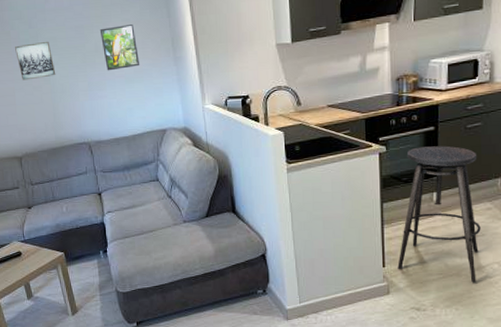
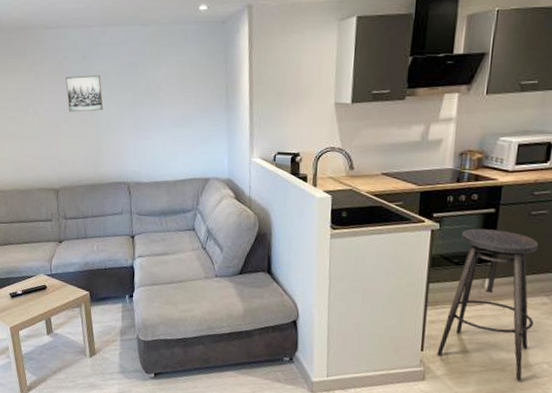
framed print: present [99,24,140,71] -> none [153,66,191,112]

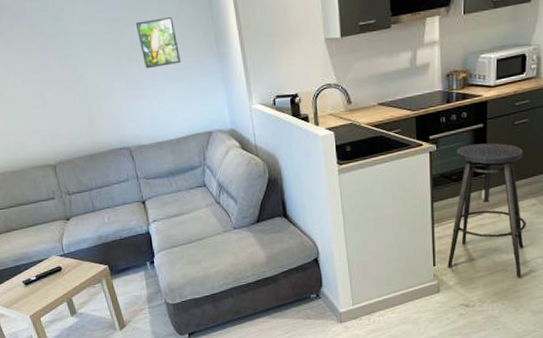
wall art: present [65,75,104,112] -> none [41,37,89,80]
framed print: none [153,66,191,112] -> present [135,17,182,69]

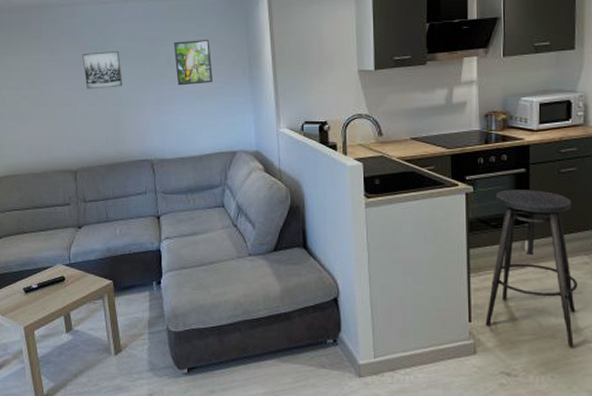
wall art: none [41,37,89,80] -> present [82,51,123,89]

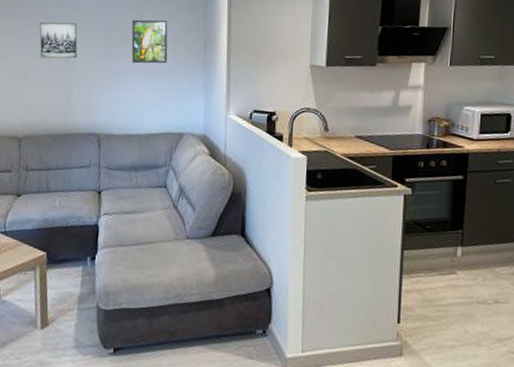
stool: present [485,189,578,347] -> none [413,195,506,357]

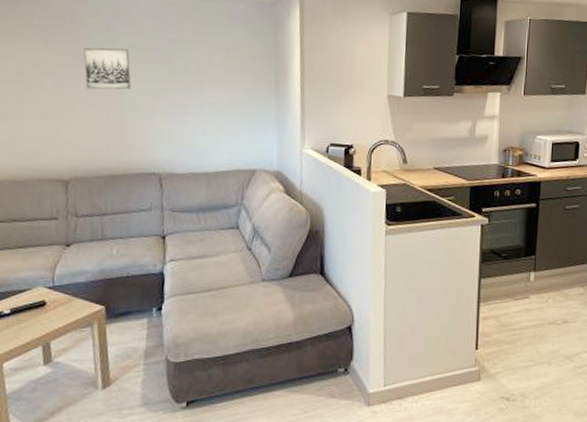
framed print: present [131,19,168,64] -> none [193,45,236,95]

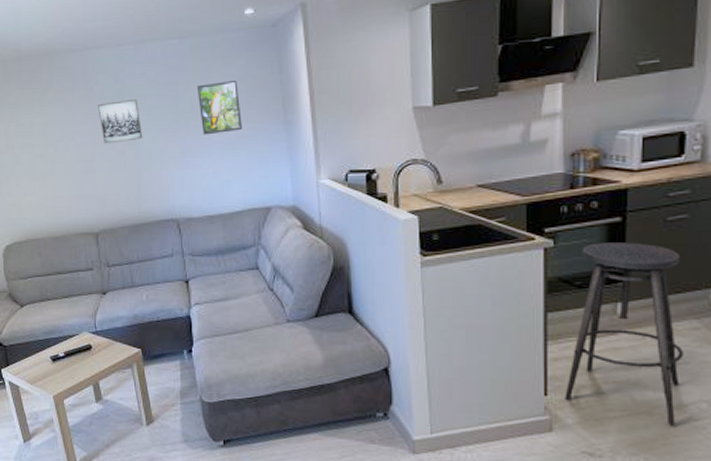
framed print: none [193,45,236,95] -> present [196,81,243,135]
stool: none [490,223,574,372] -> present [565,242,684,426]

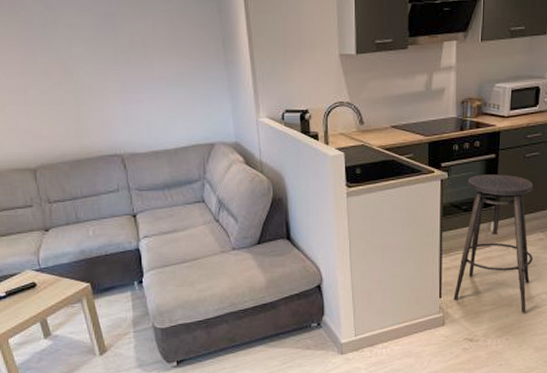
wall art: present [98,100,143,144] -> none [27,29,80,75]
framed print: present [196,81,243,135] -> none [135,17,185,71]

